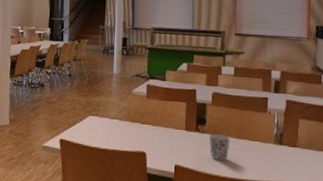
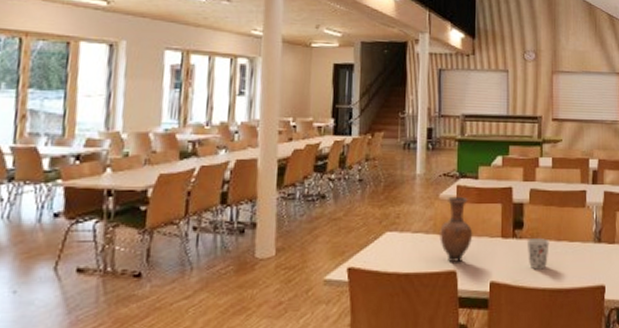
vase: none [132,93,161,146] -> present [440,196,473,262]

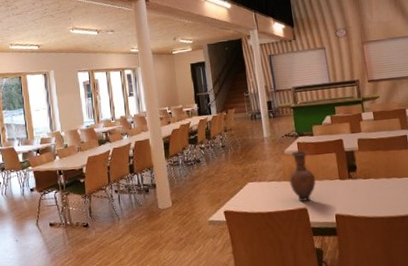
cup: present [526,238,550,270] -> none [361,177,382,203]

